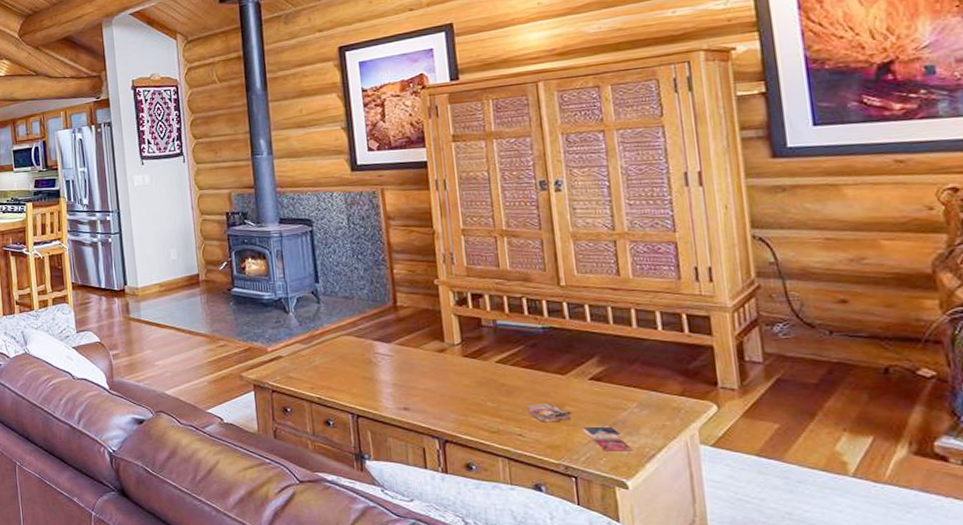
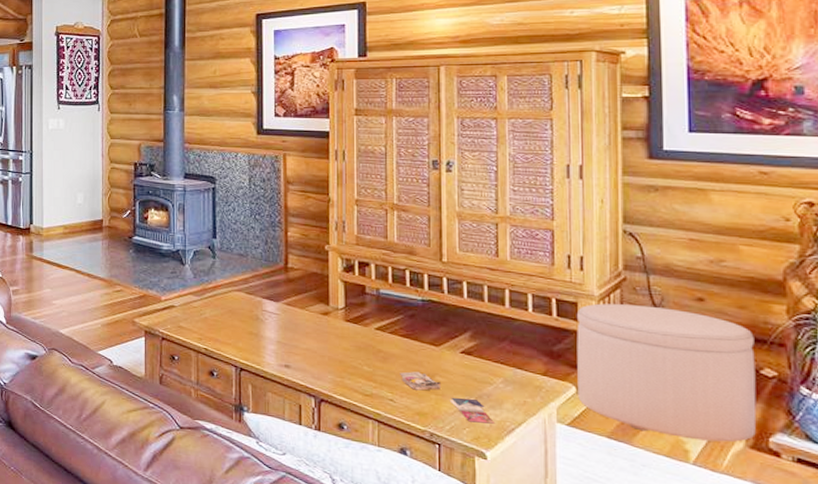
ottoman: none [710,313,919,451] -> present [576,303,757,443]

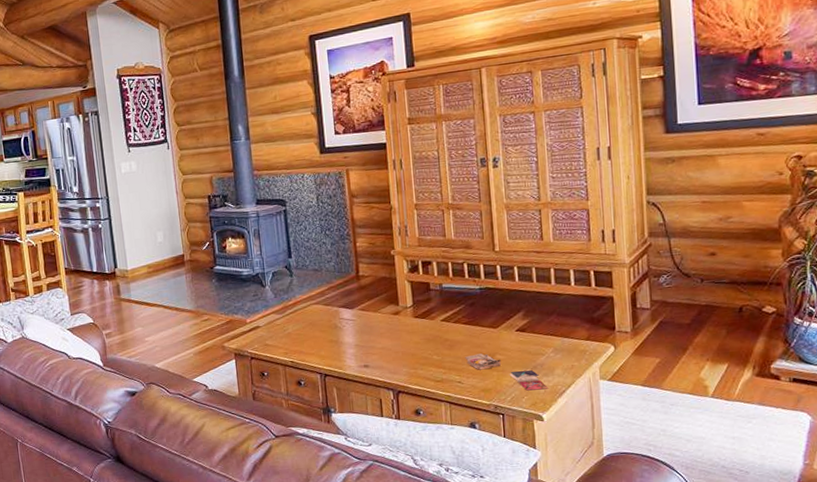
ottoman: present [576,303,757,443] -> none [611,265,761,376]

